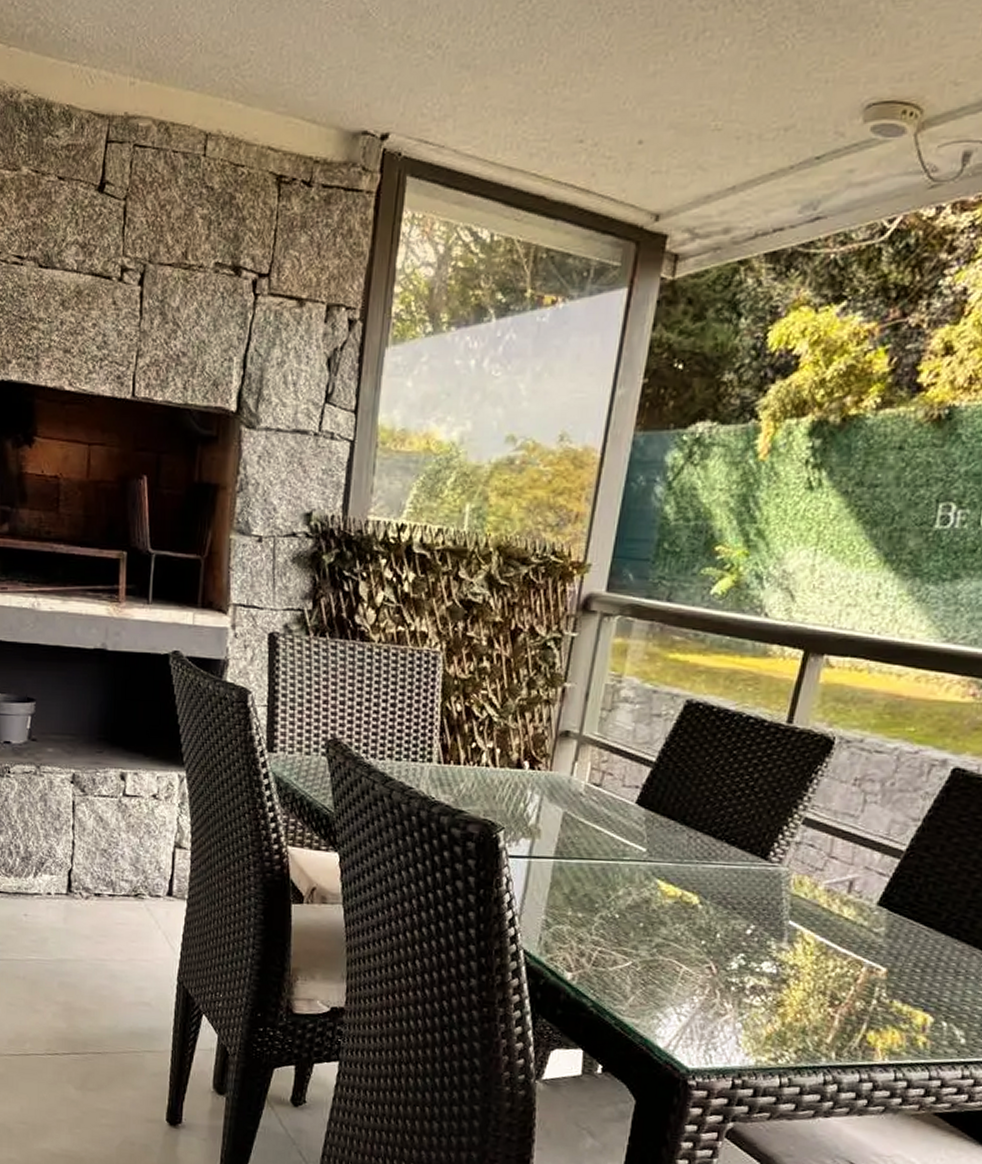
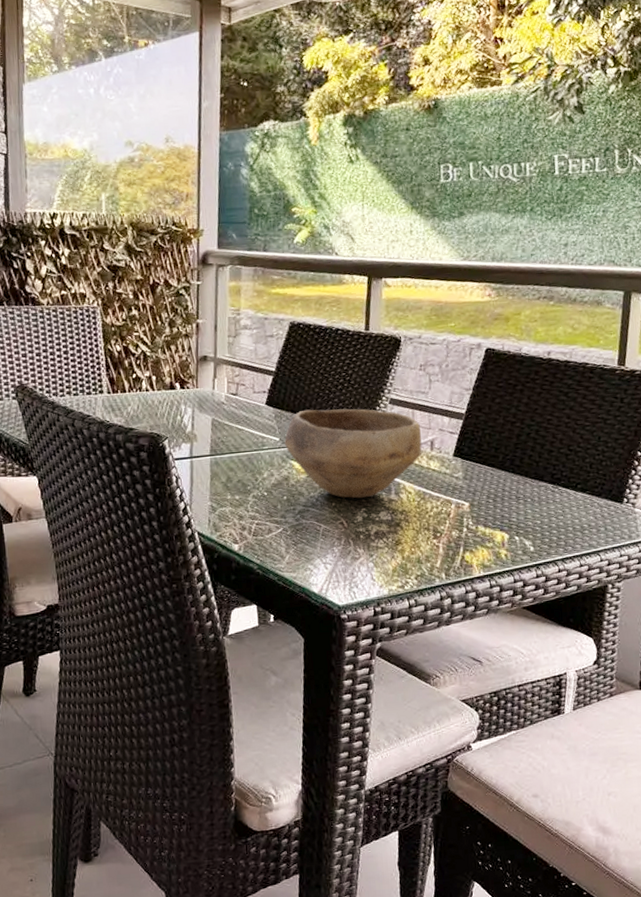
bowl: none [652,817,839,941] -> present [284,408,422,499]

